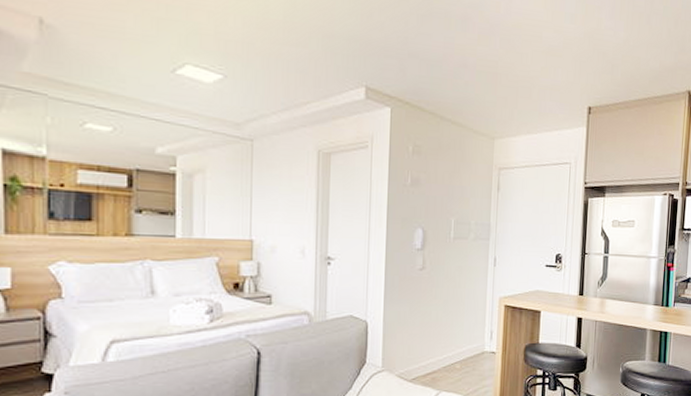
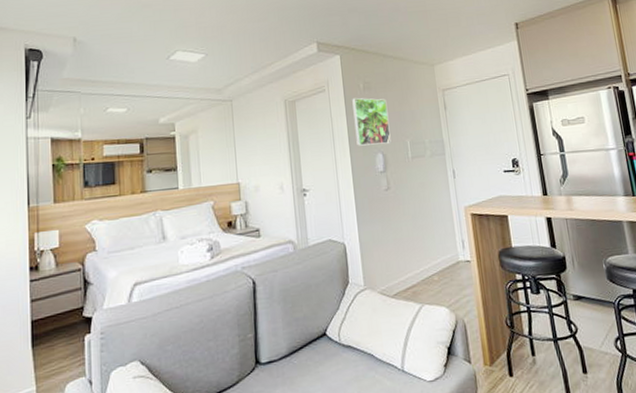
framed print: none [396,161,436,219] -> present [352,97,391,146]

